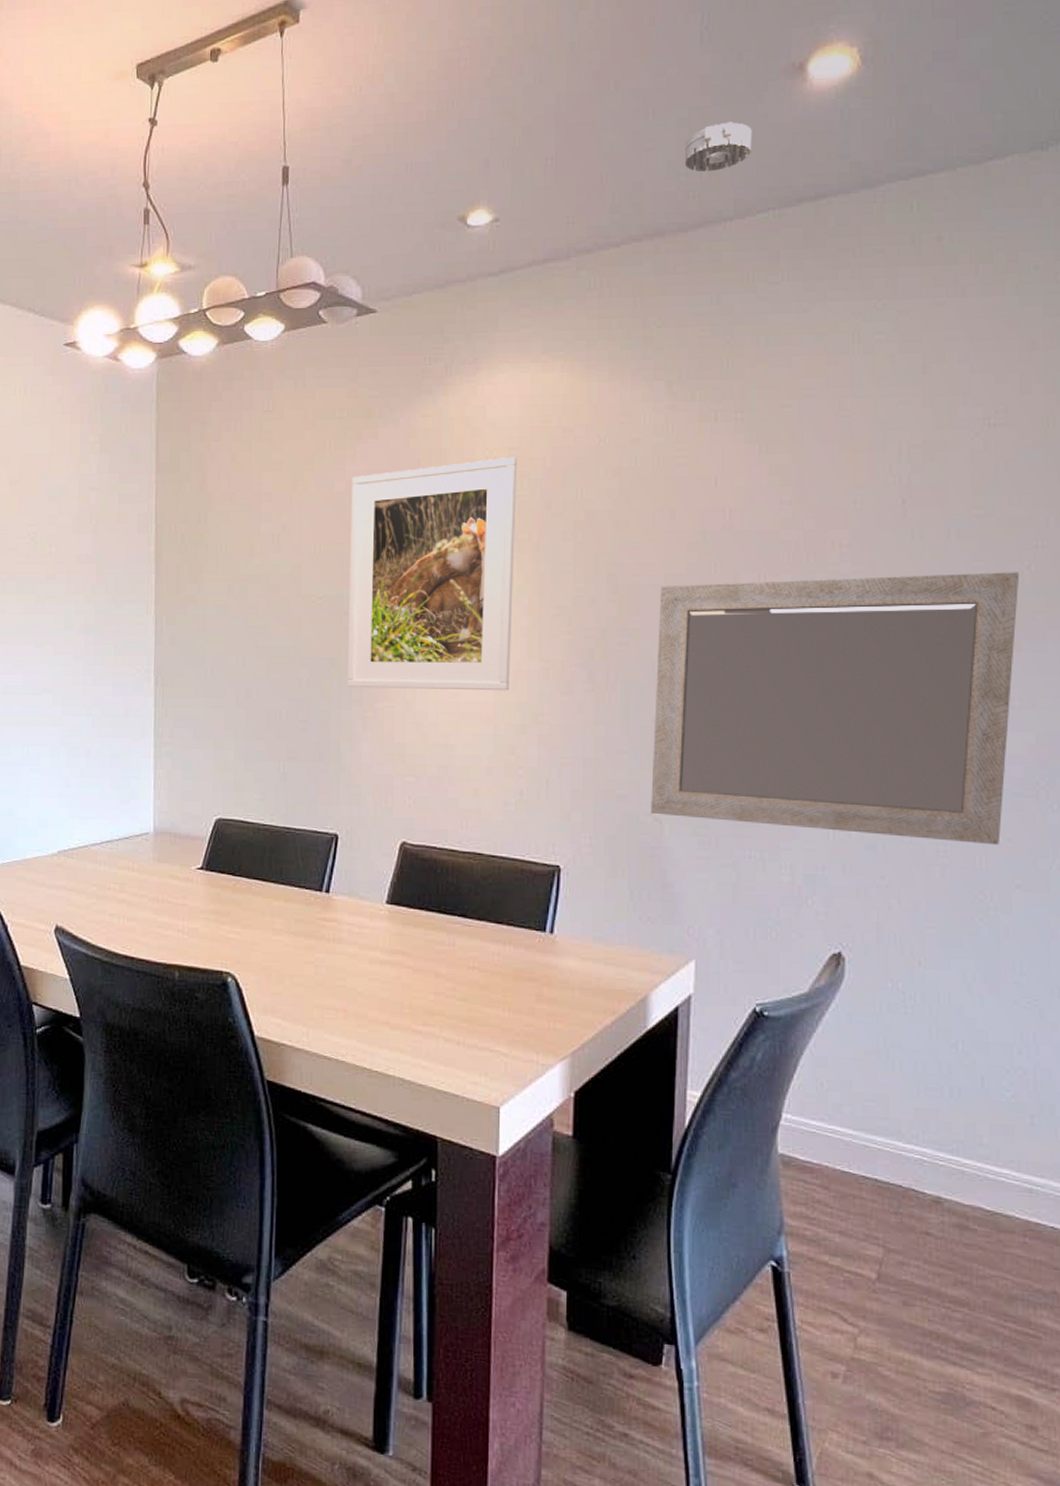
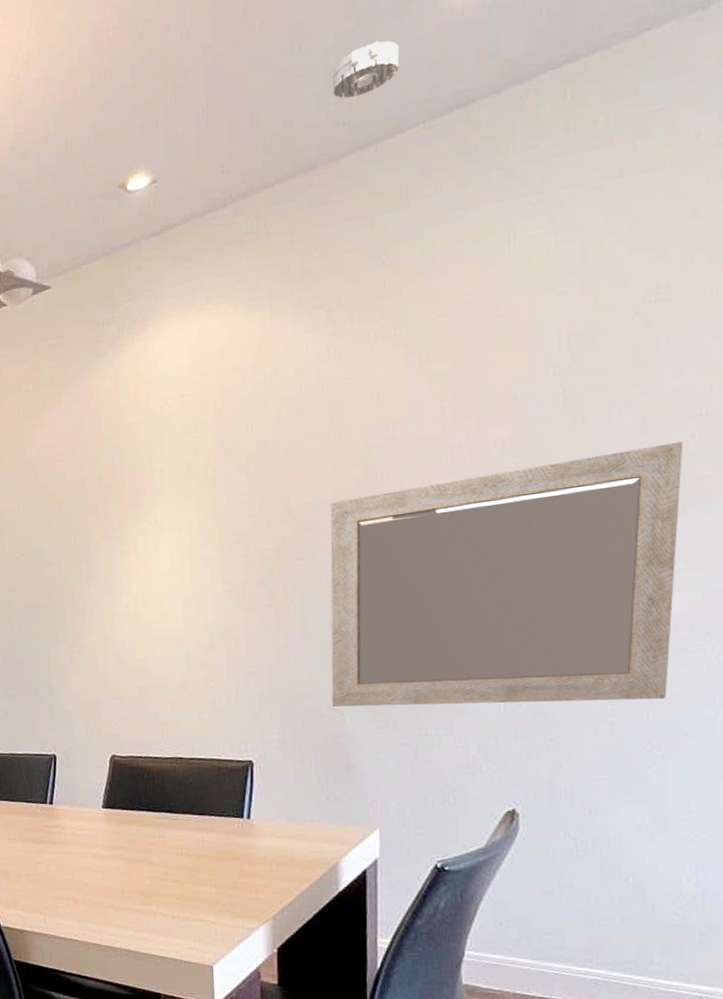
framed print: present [347,456,517,691] -> none [41,402,197,629]

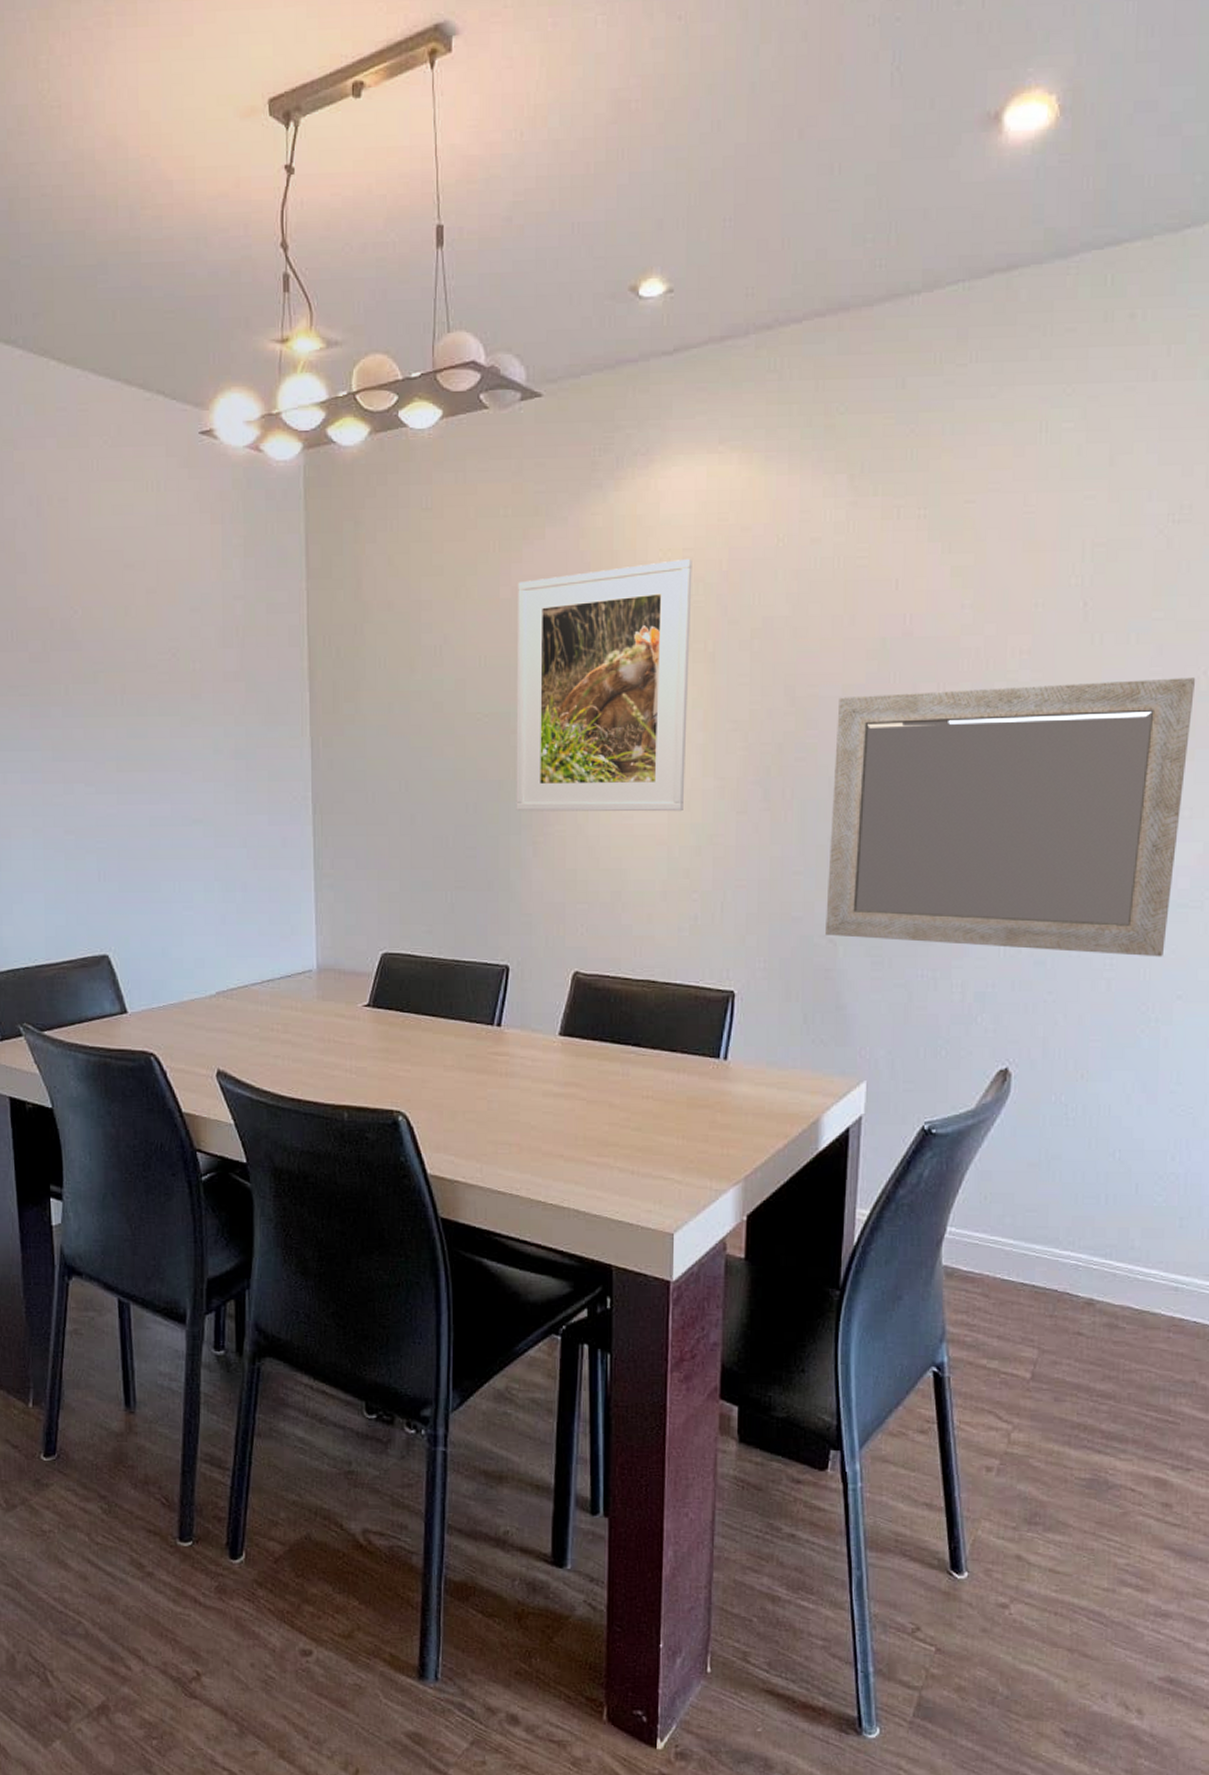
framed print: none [41,402,197,629] -> present [516,558,692,812]
smoke detector: present [332,41,400,99] -> none [871,179,944,238]

